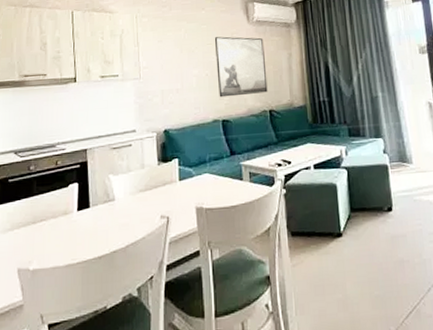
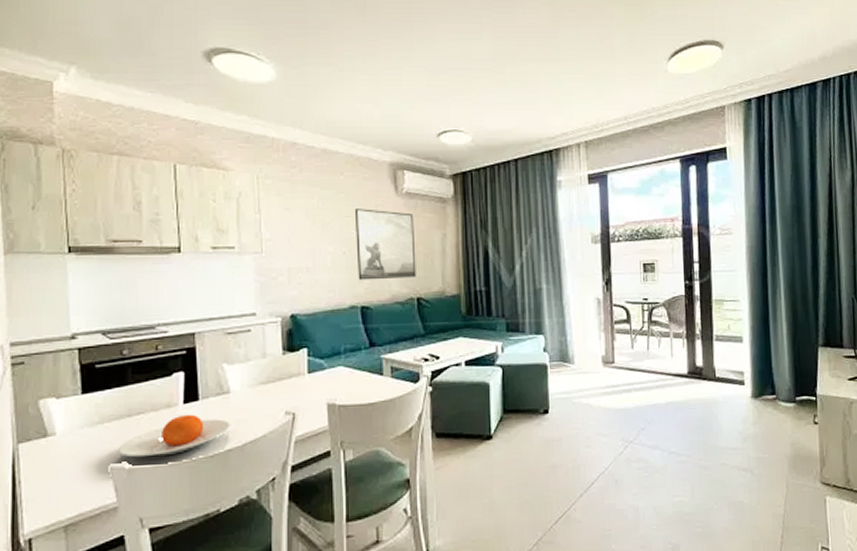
plate: none [25,220,116,260] -> present [119,414,231,458]

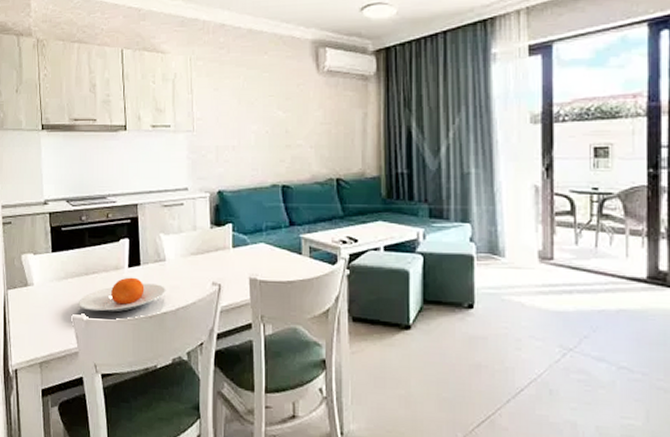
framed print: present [354,209,416,280] -> none [277,88,336,160]

